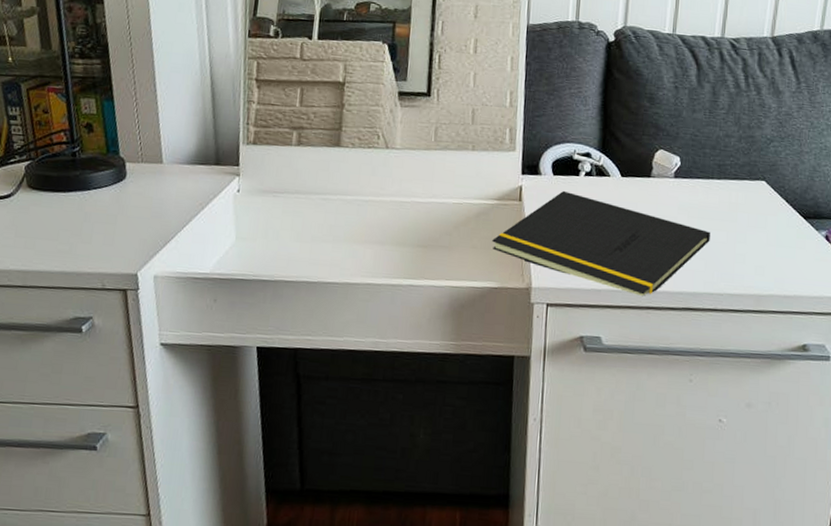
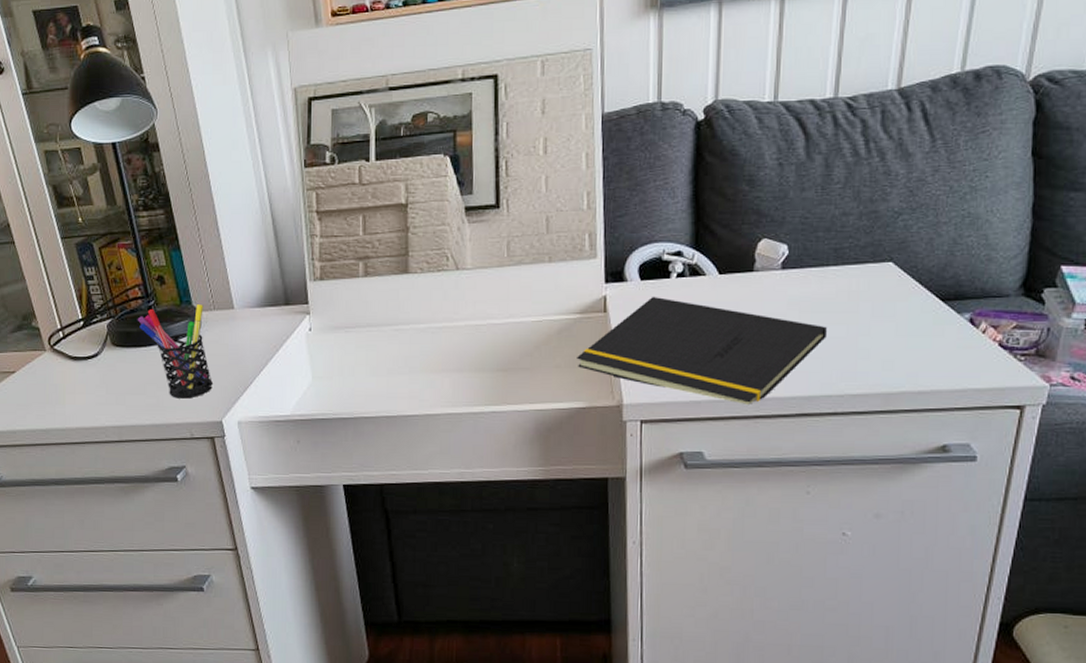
pen holder: none [58,154,132,249] -> present [137,304,213,399]

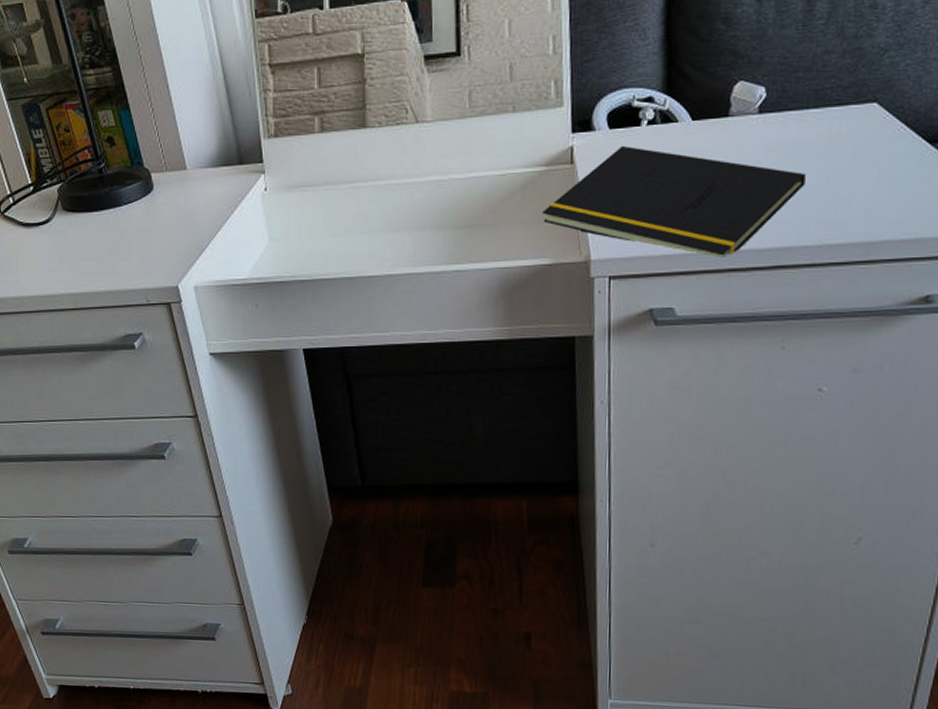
pen holder: present [137,304,213,399] -> none [88,166,167,264]

